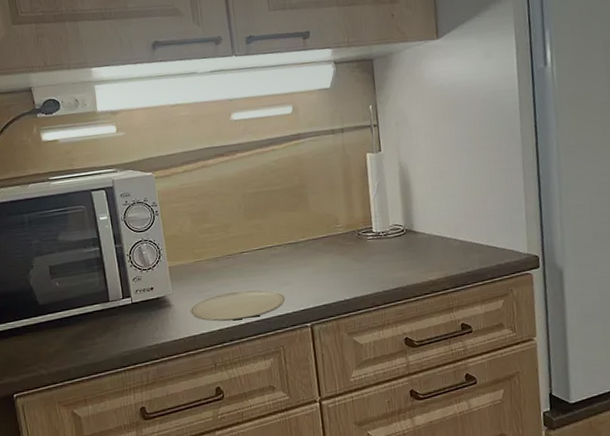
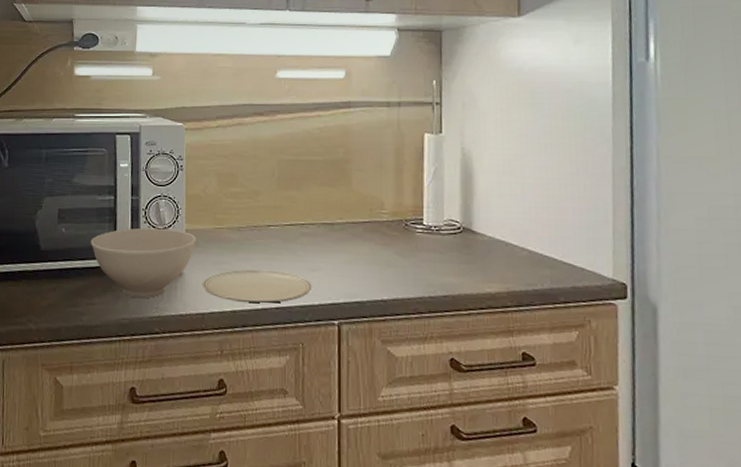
bowl: none [83,268,181,333] -> present [90,227,197,299]

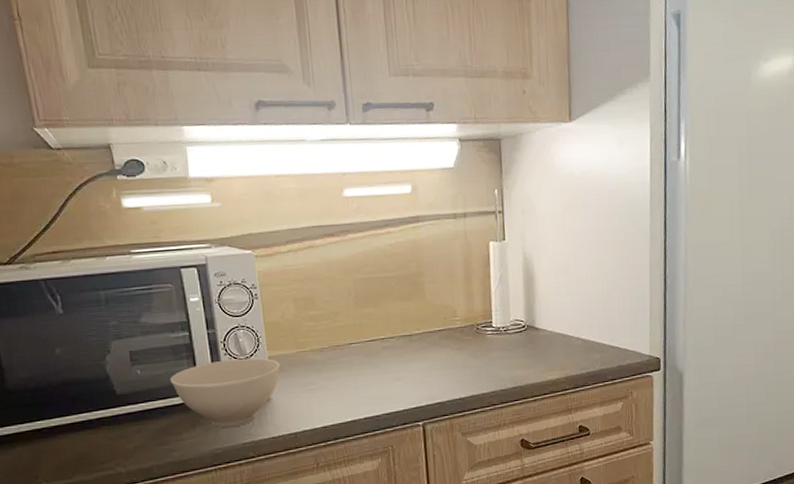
plate: present [202,269,312,304] -> none [291,384,396,418]

